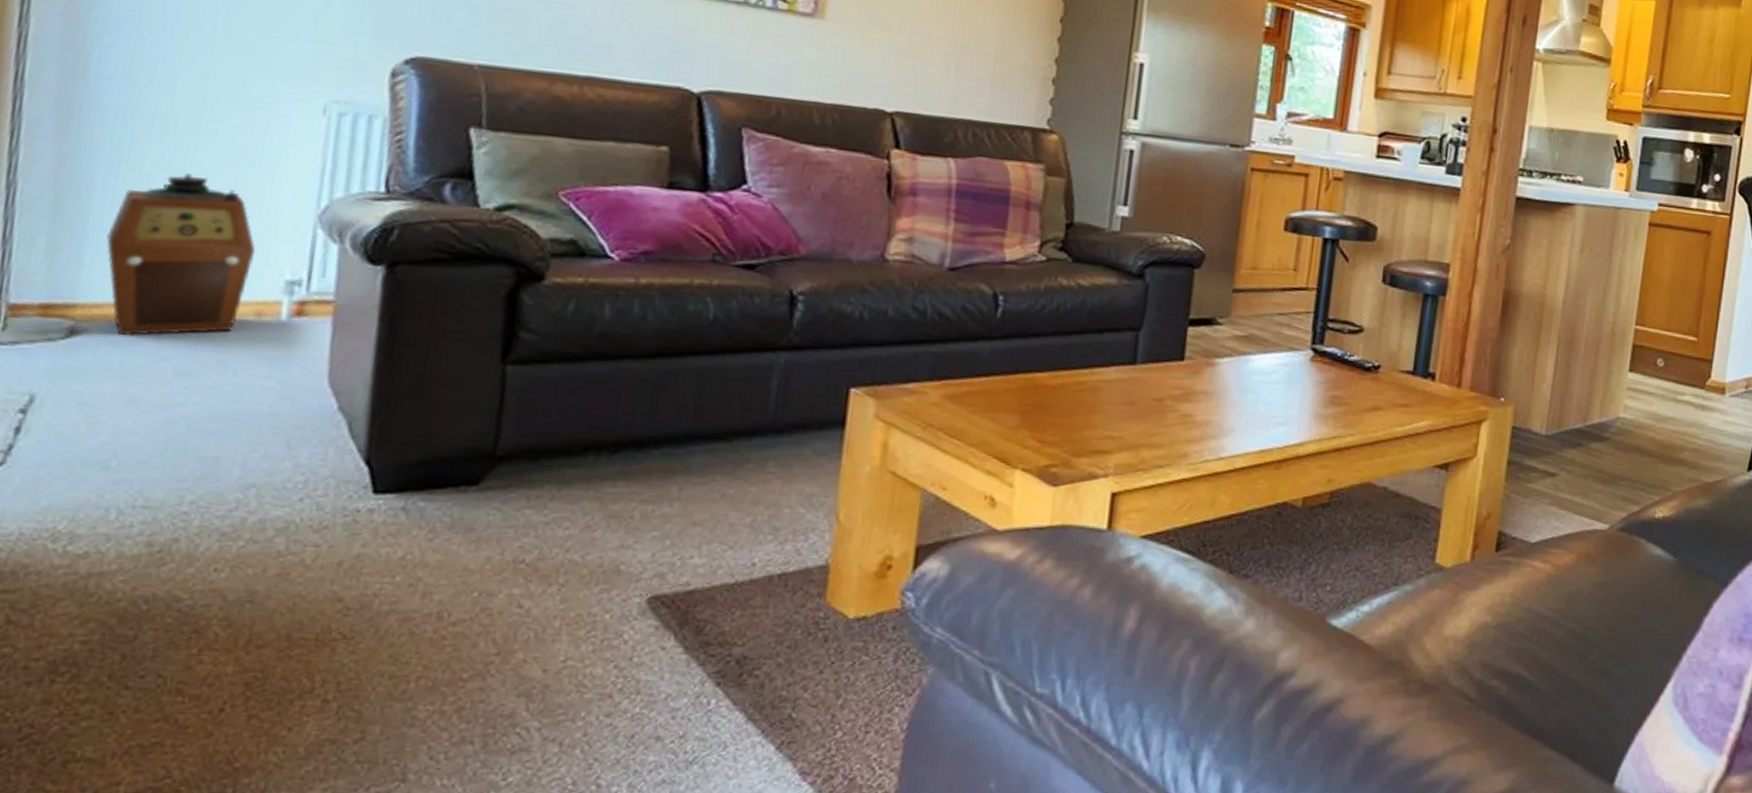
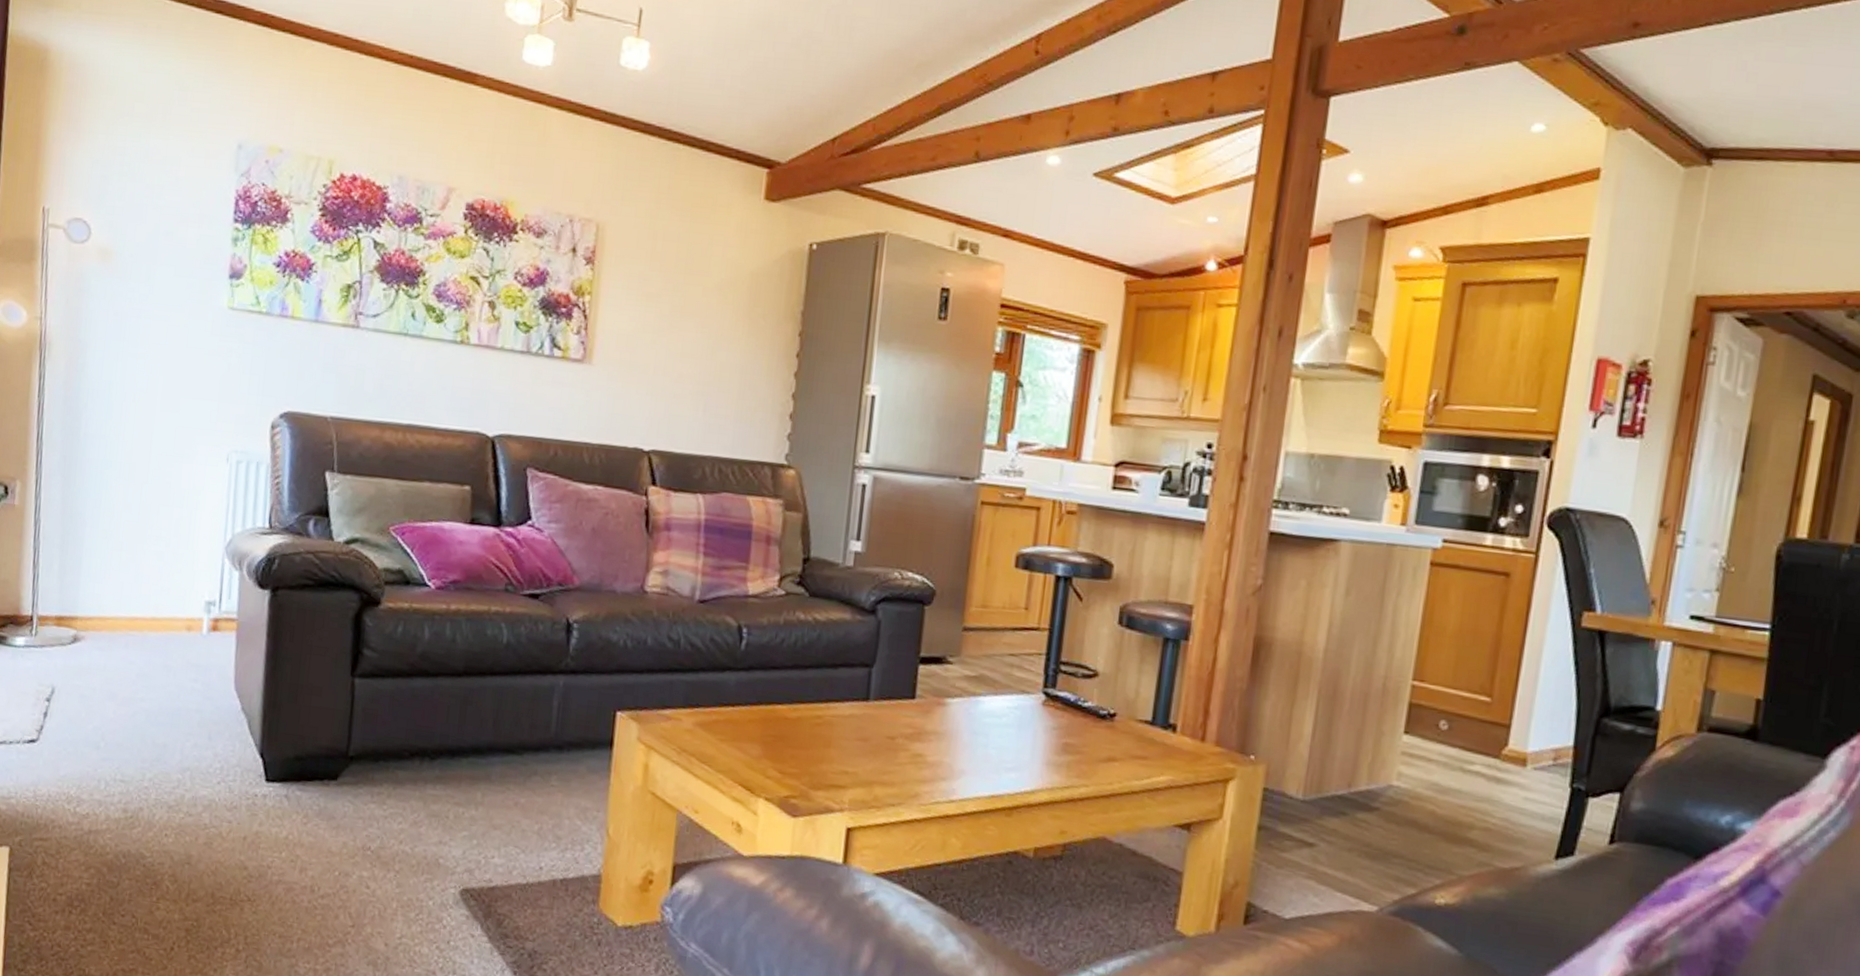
speaker: present [106,173,256,336] -> none [94,512,186,644]

